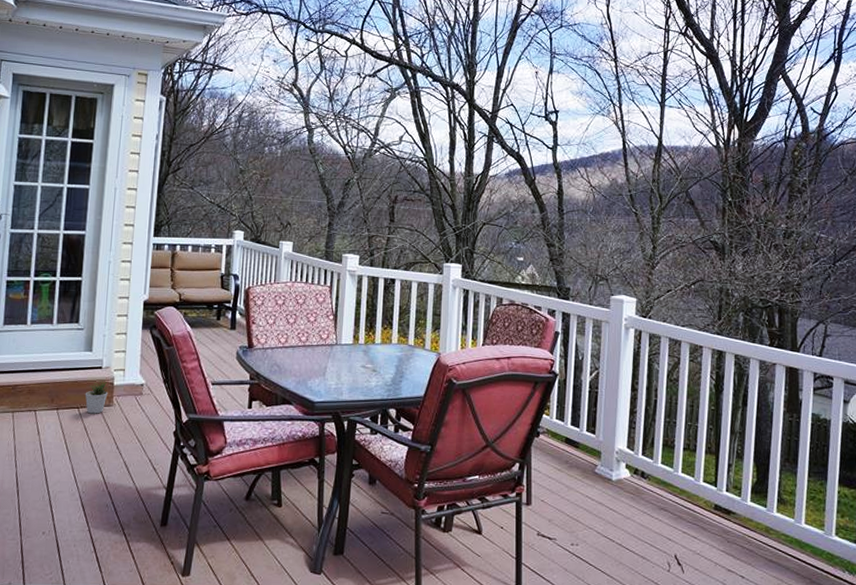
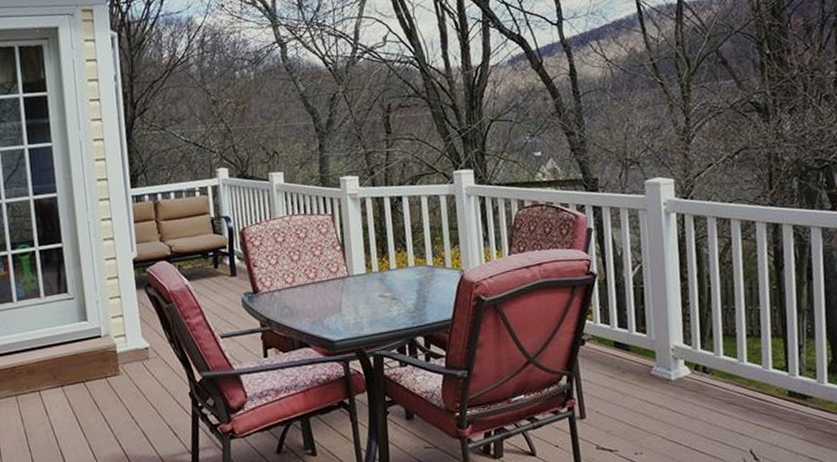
potted plant: present [85,381,108,414] -> none [88,349,113,386]

